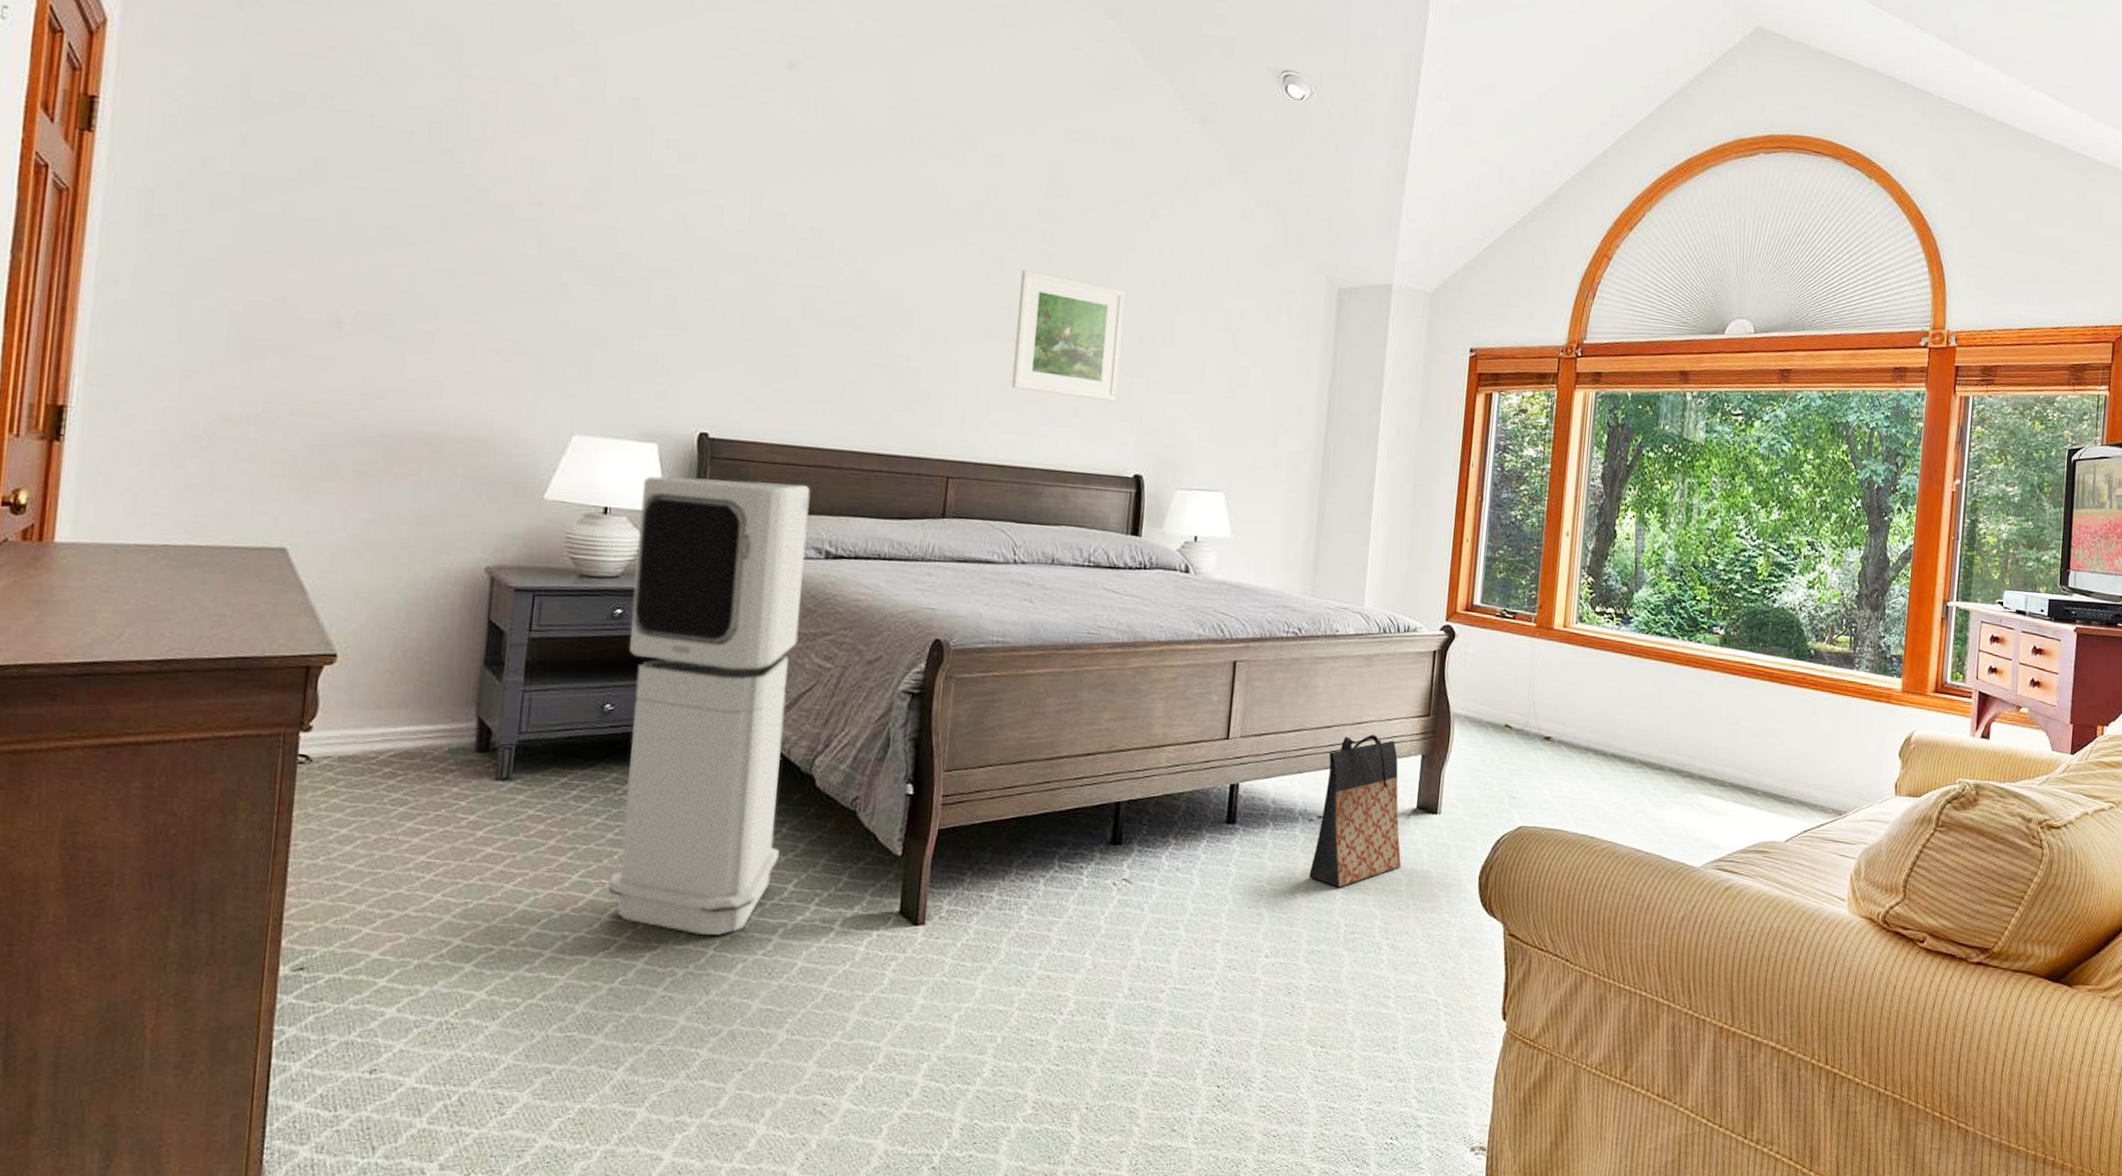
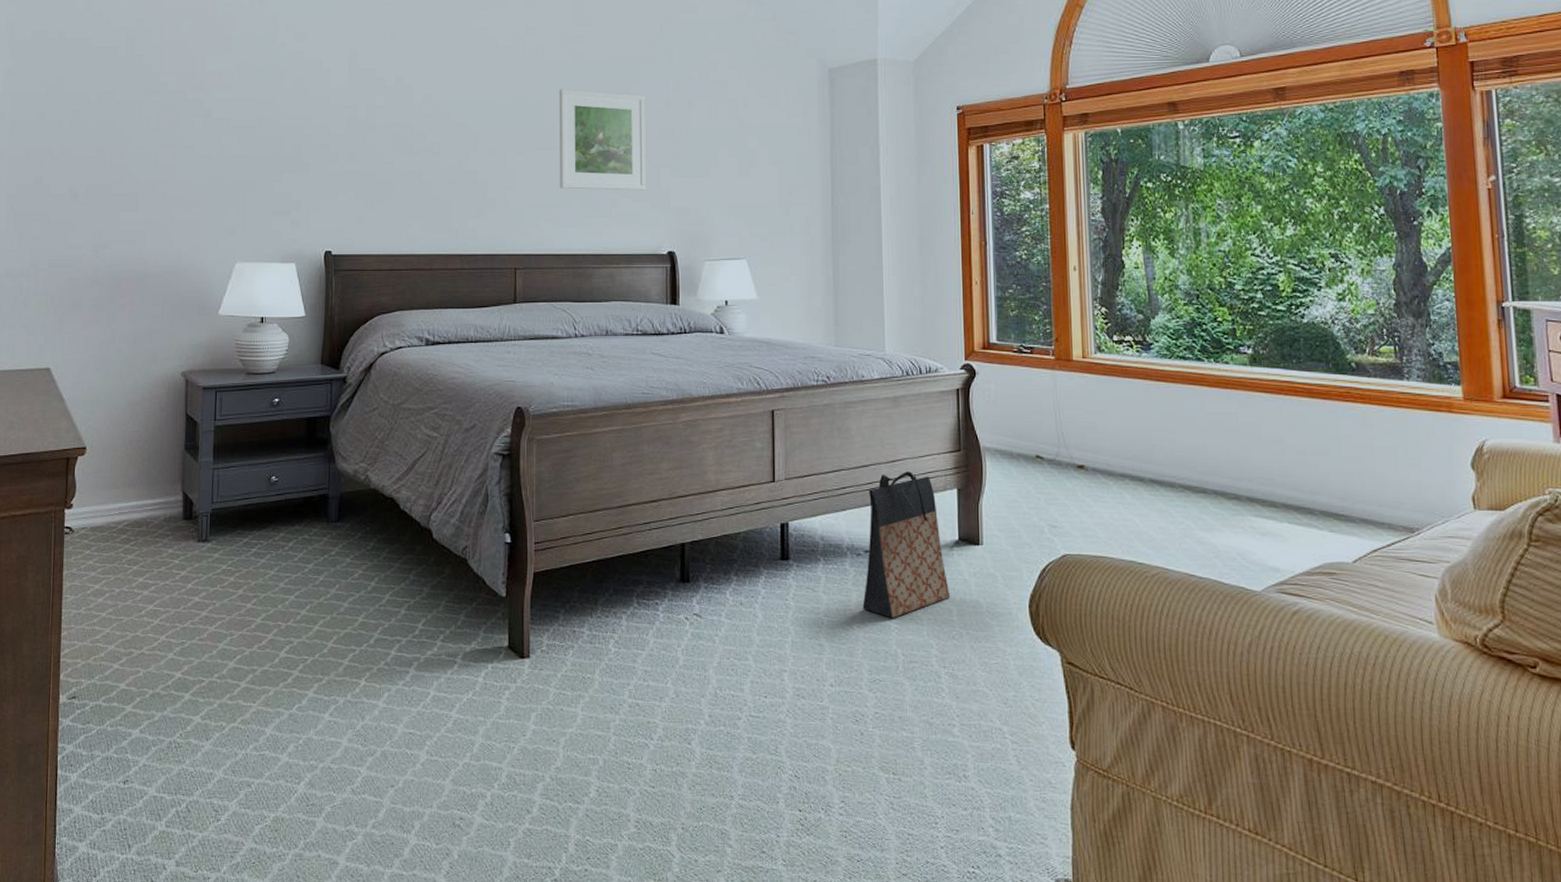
air purifier: present [608,476,811,936] -> none [283,285,411,669]

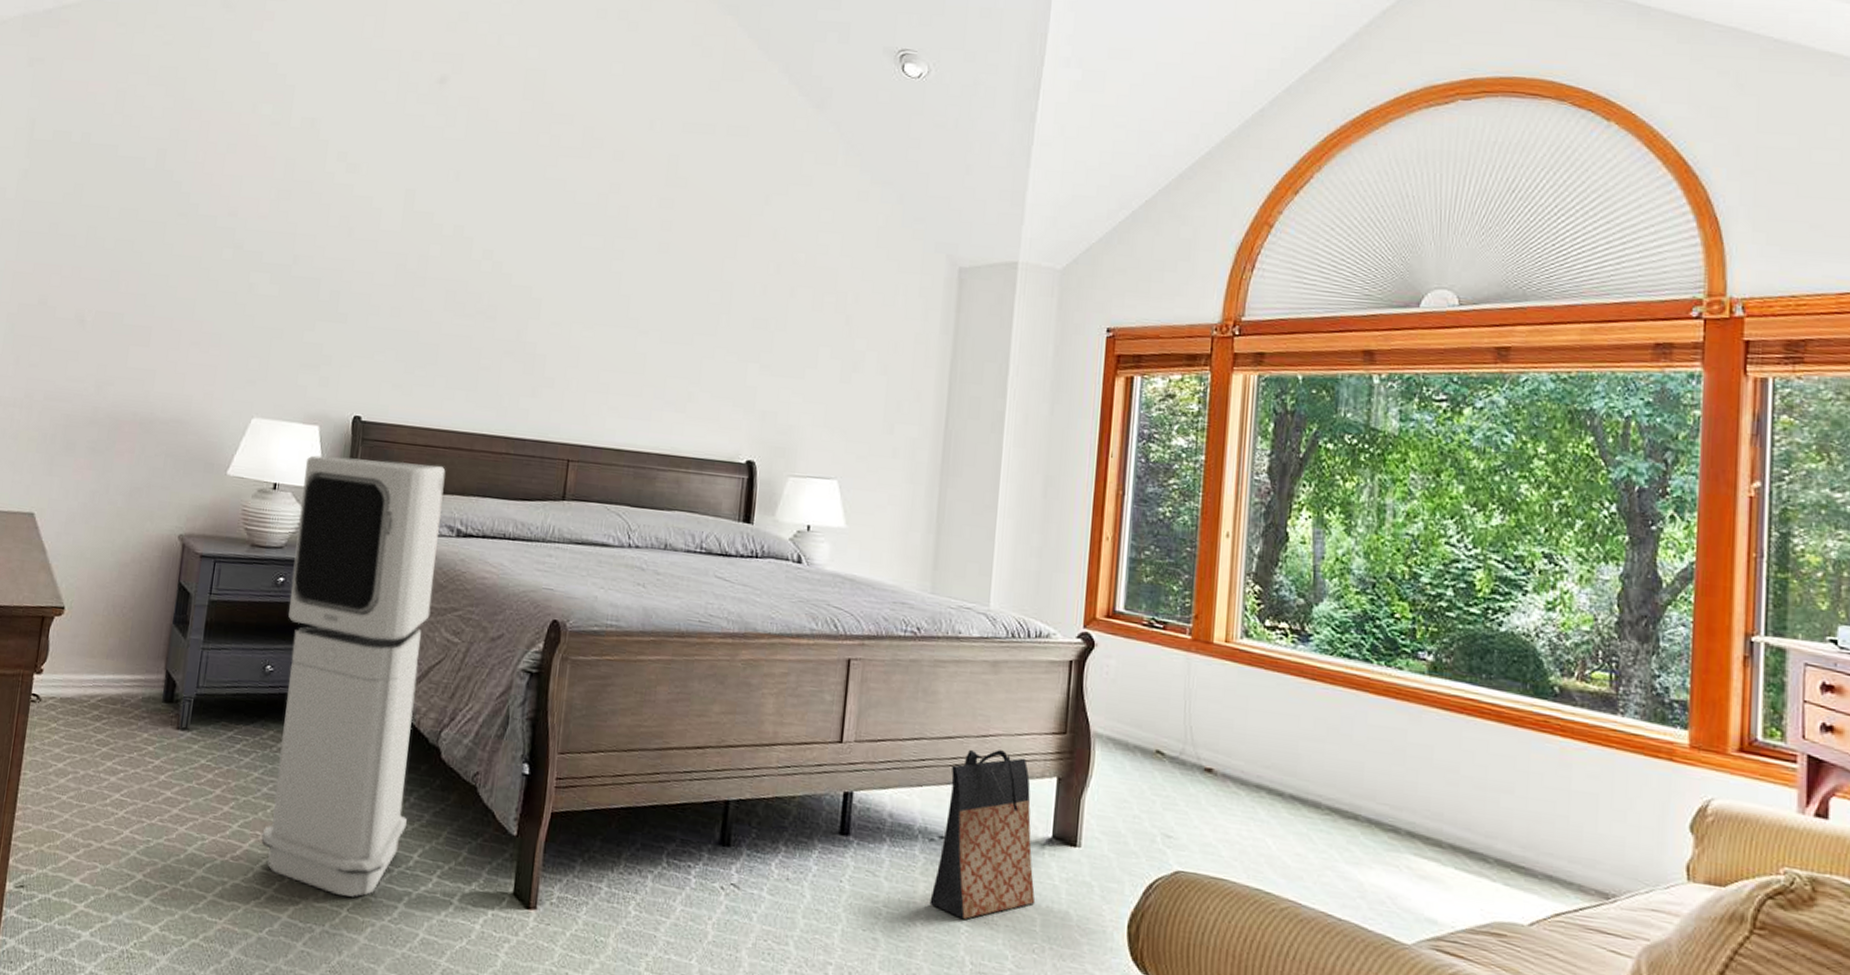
air purifier: none [283,285,411,669] -> present [261,455,446,897]
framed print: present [559,89,646,190] -> none [629,258,740,387]

